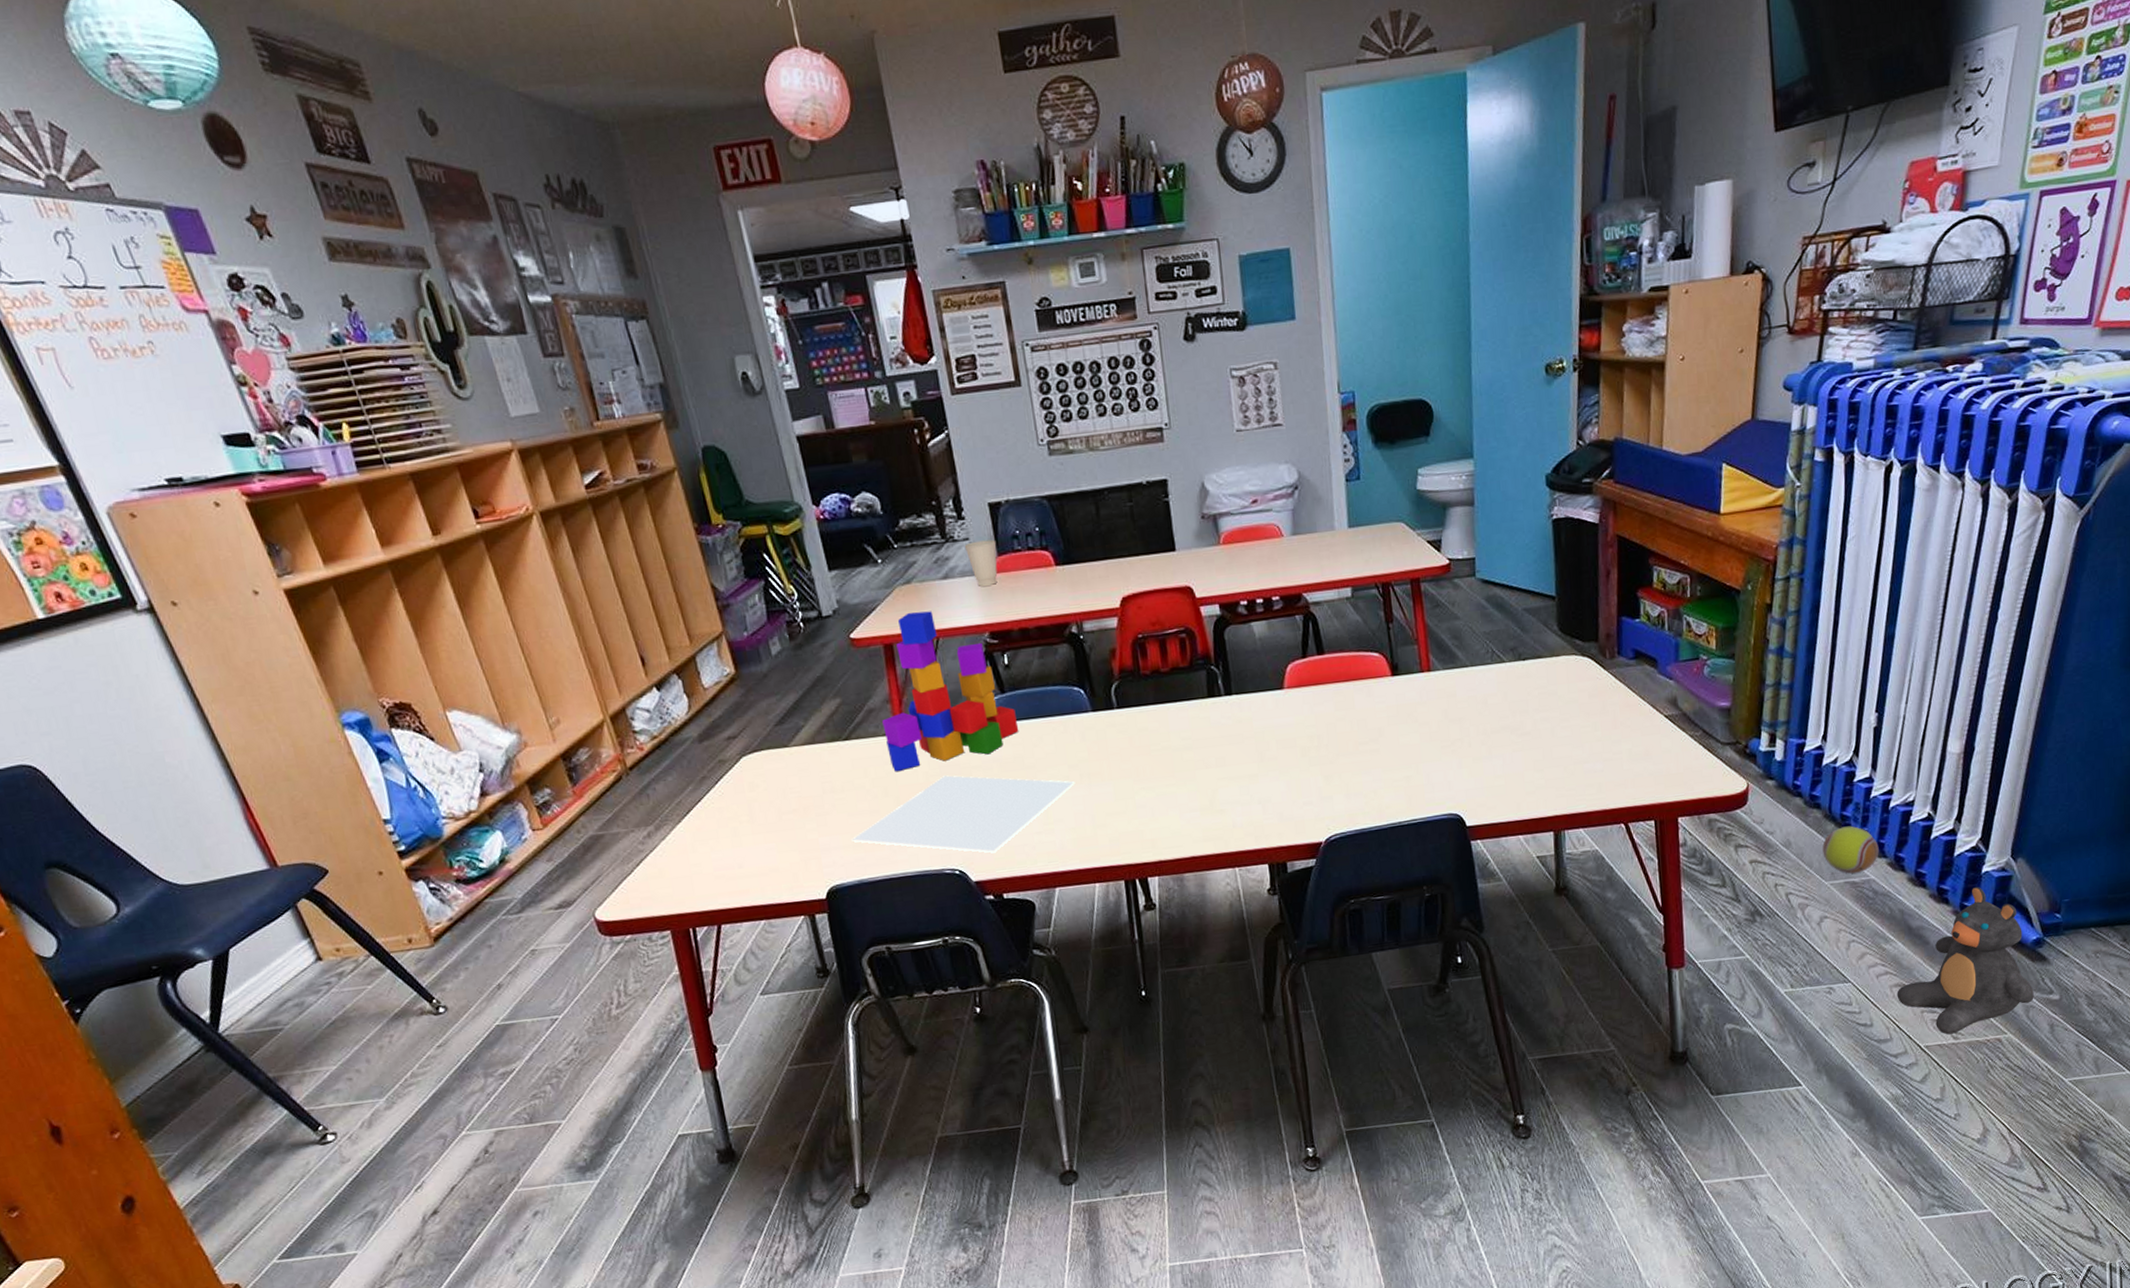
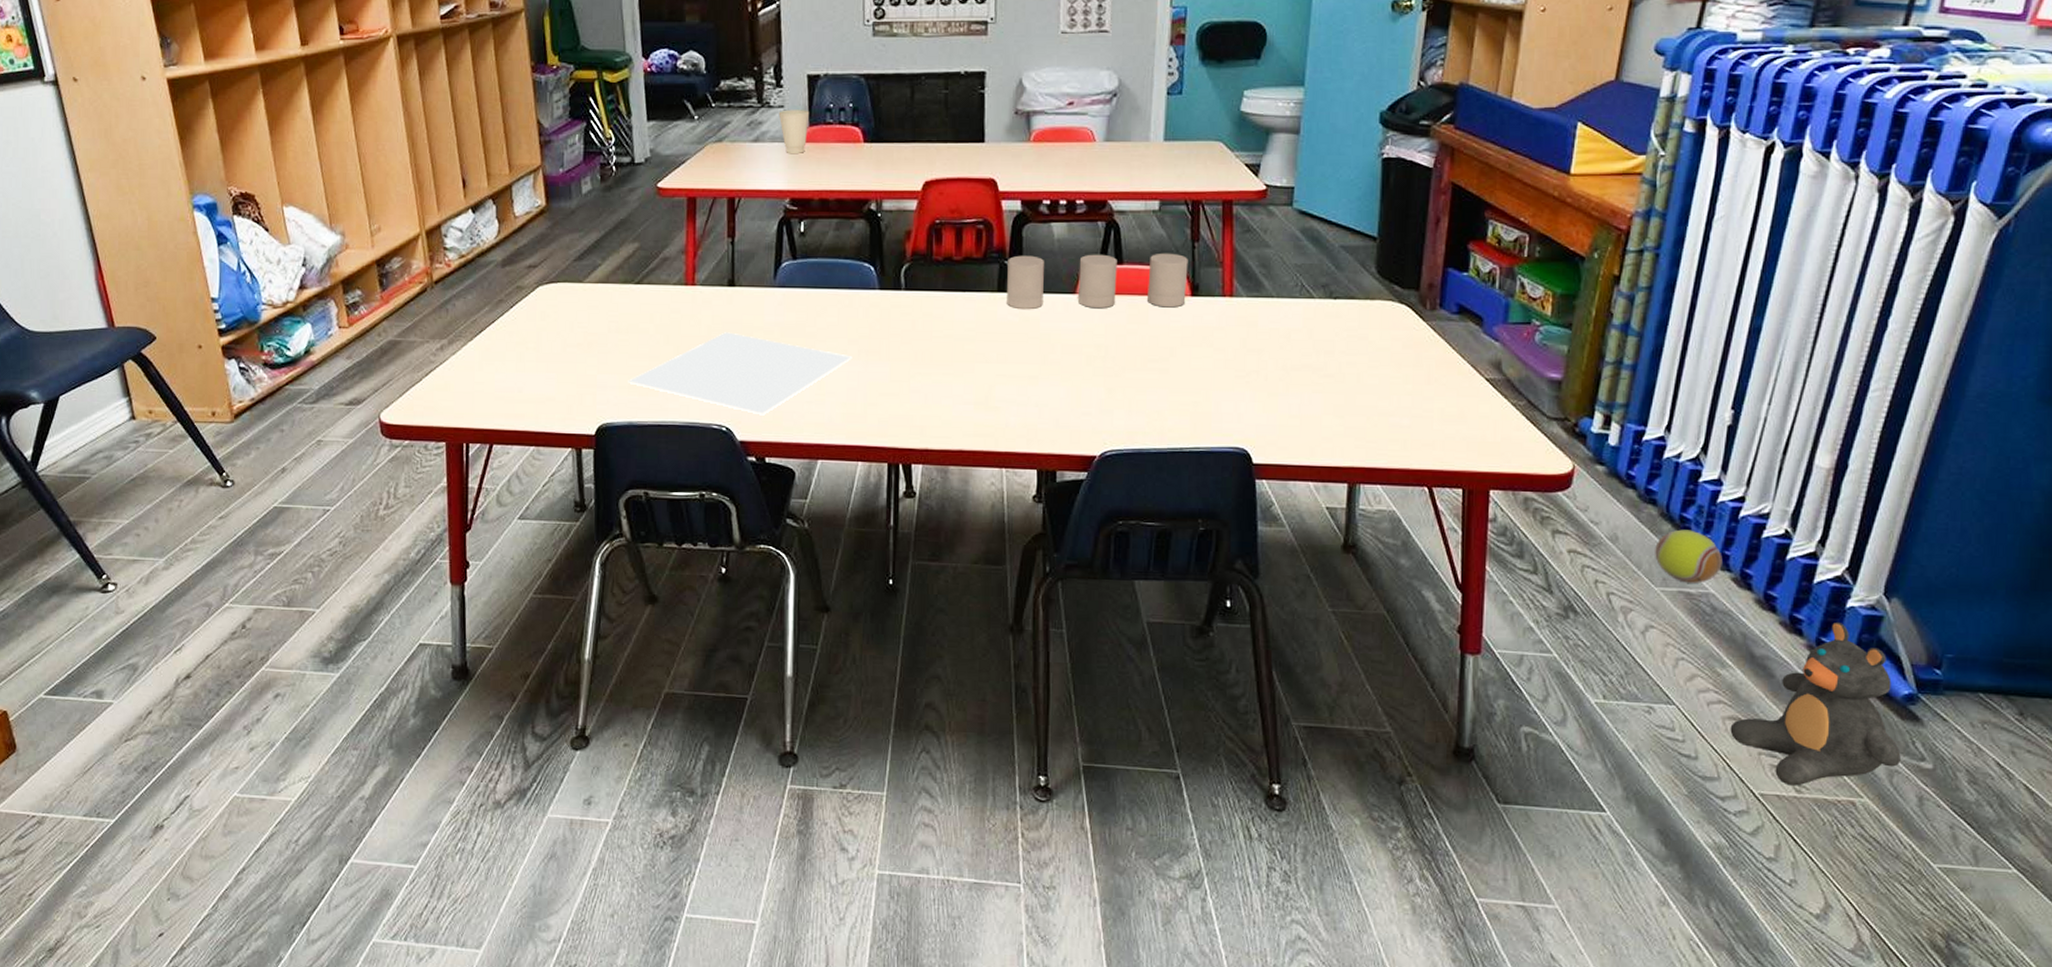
toy blocks: present [882,611,1019,772] -> none [675,169,805,322]
canister: none [1214,637,1388,712] -> present [1007,252,1188,310]

